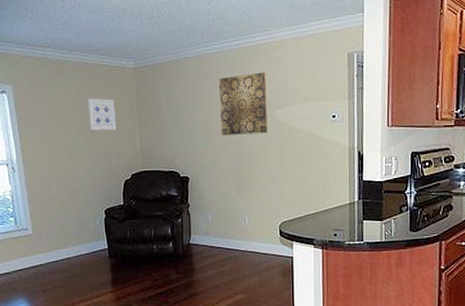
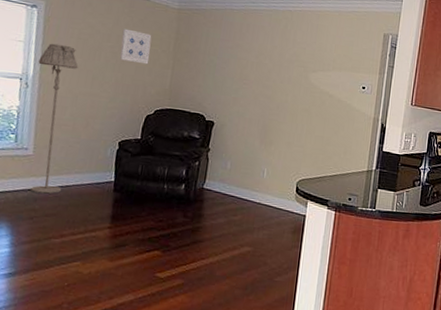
floor lamp: none [18,125,64,268] -> present [31,43,79,194]
wall art: present [218,72,268,136] -> none [254,33,306,93]

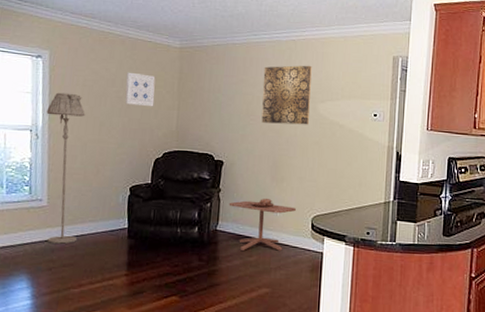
side table: none [217,160,282,212] -> present [229,198,296,252]
wall art: none [254,33,306,93] -> present [261,65,312,125]

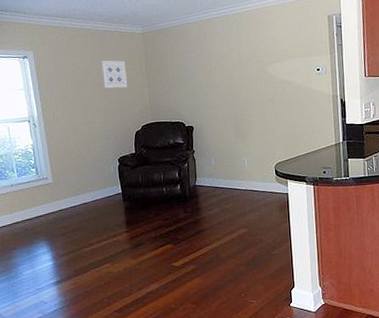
floor lamp: present [46,92,85,244] -> none [39,85,82,213]
side table: present [229,198,296,252] -> none [203,153,260,201]
wall art: present [261,65,312,125] -> none [217,33,261,89]

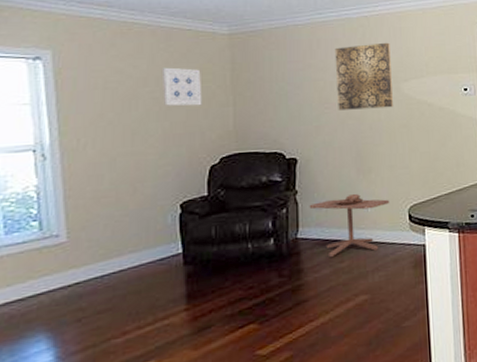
side table: none [203,153,260,201] -> present [309,193,389,258]
wall art: none [217,33,261,89] -> present [334,42,393,110]

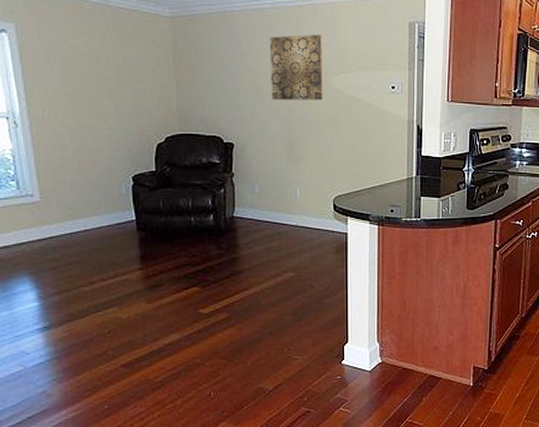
wall art: present [161,67,202,106] -> none [111,47,149,86]
side table: present [309,193,389,258] -> none [244,180,316,237]

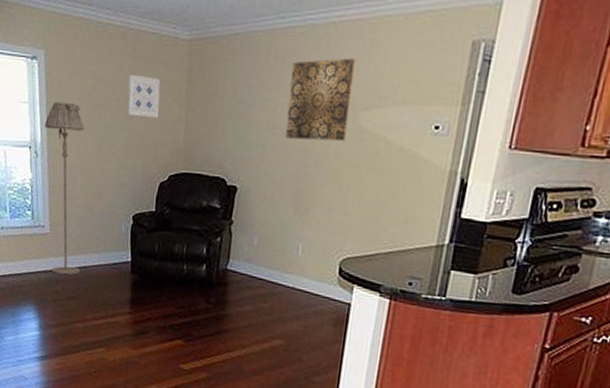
floor lamp: none [23,73,81,241] -> present [45,101,85,275]
wall art: none [111,47,149,86] -> present [126,74,161,119]

